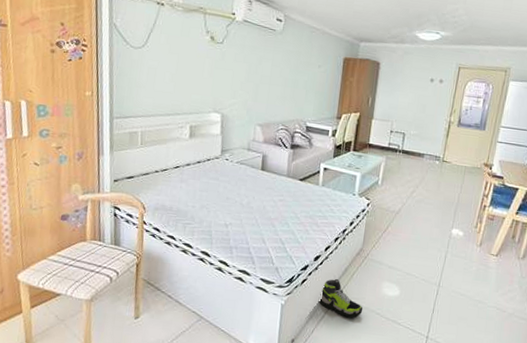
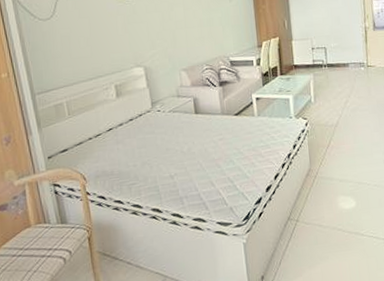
shoe: present [318,278,363,319] -> none [278,204,325,241]

